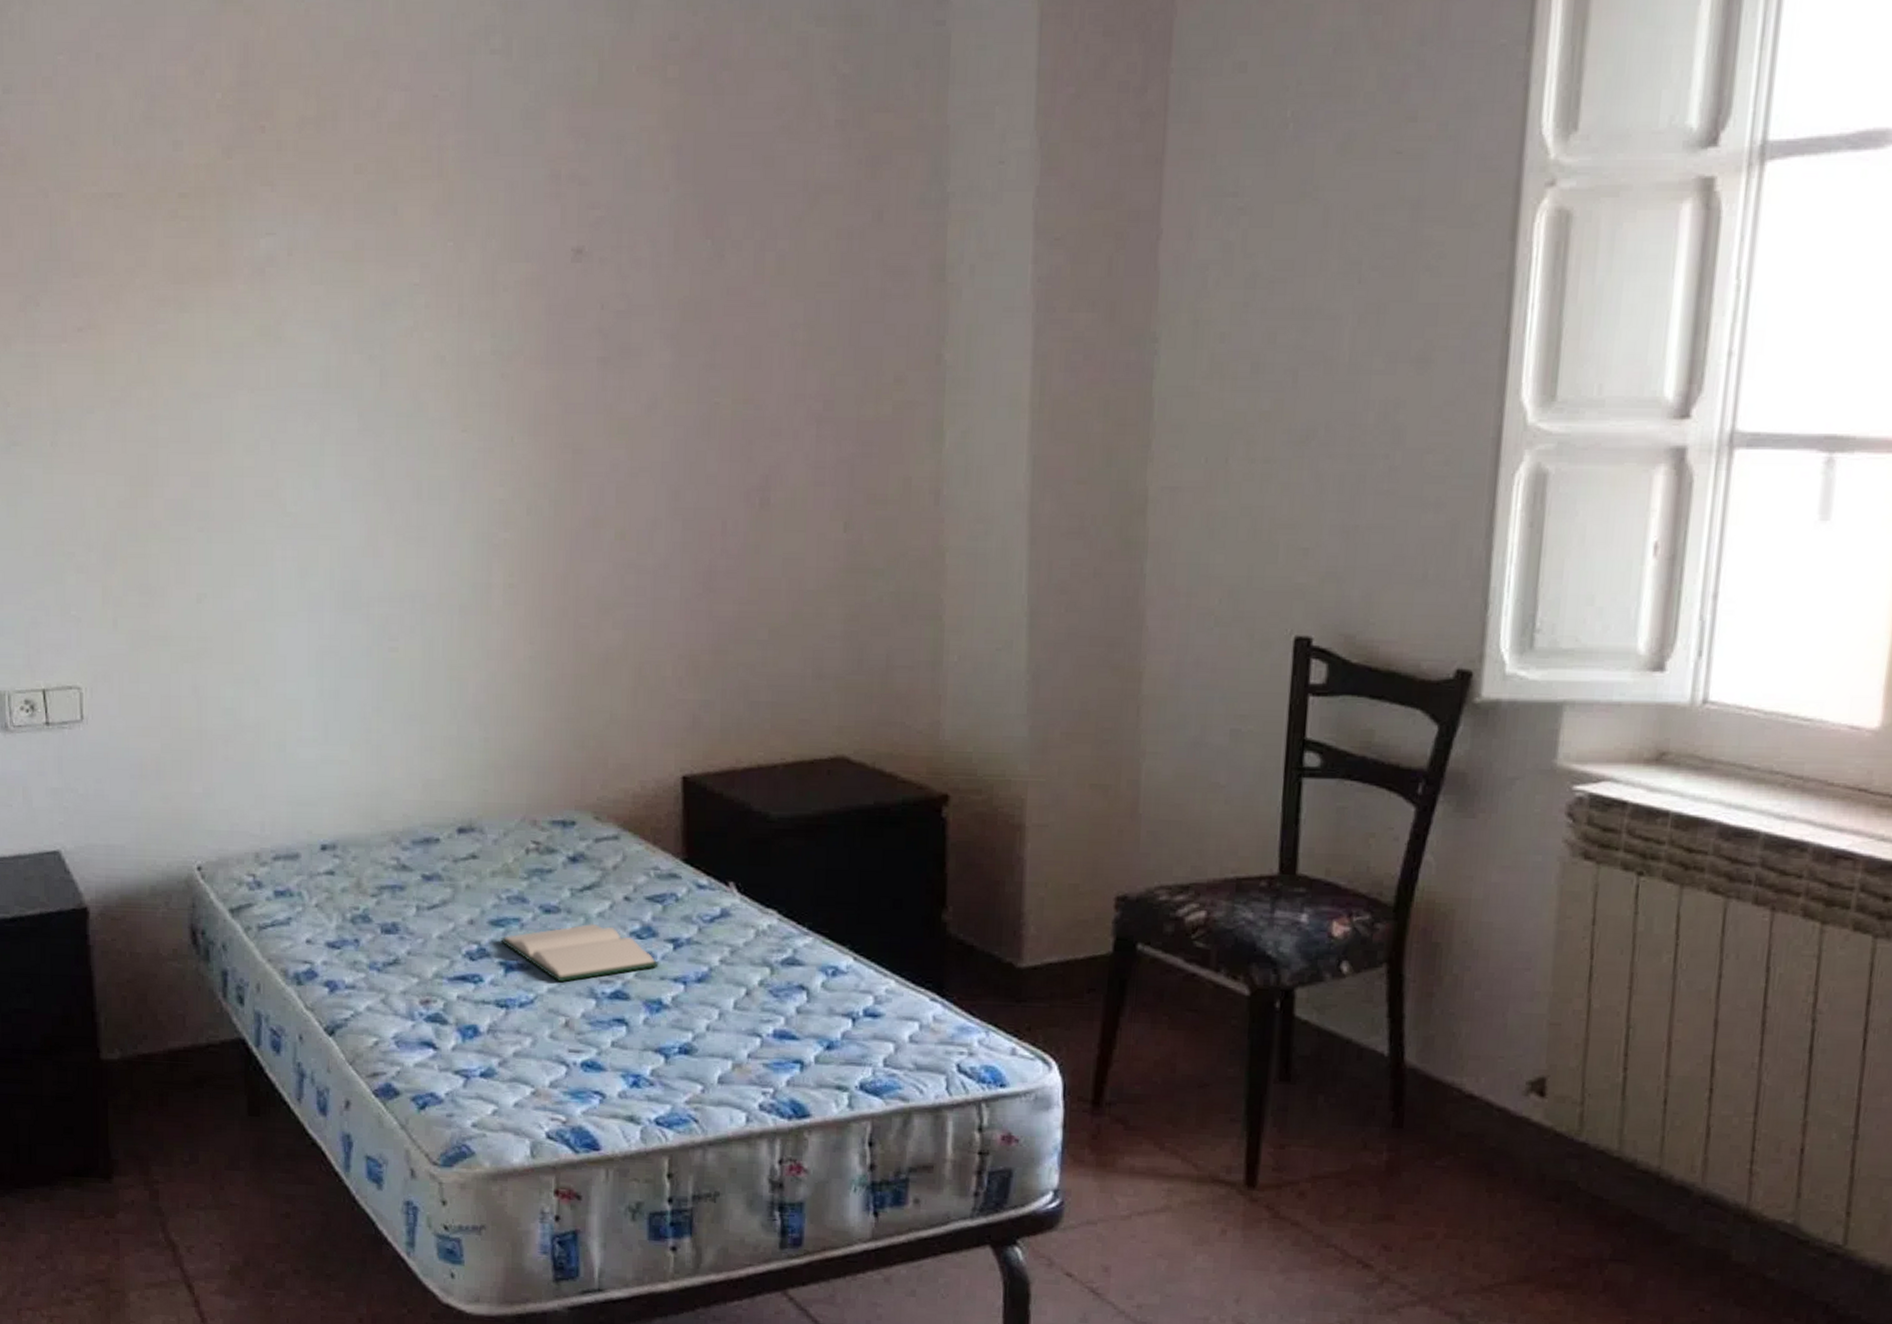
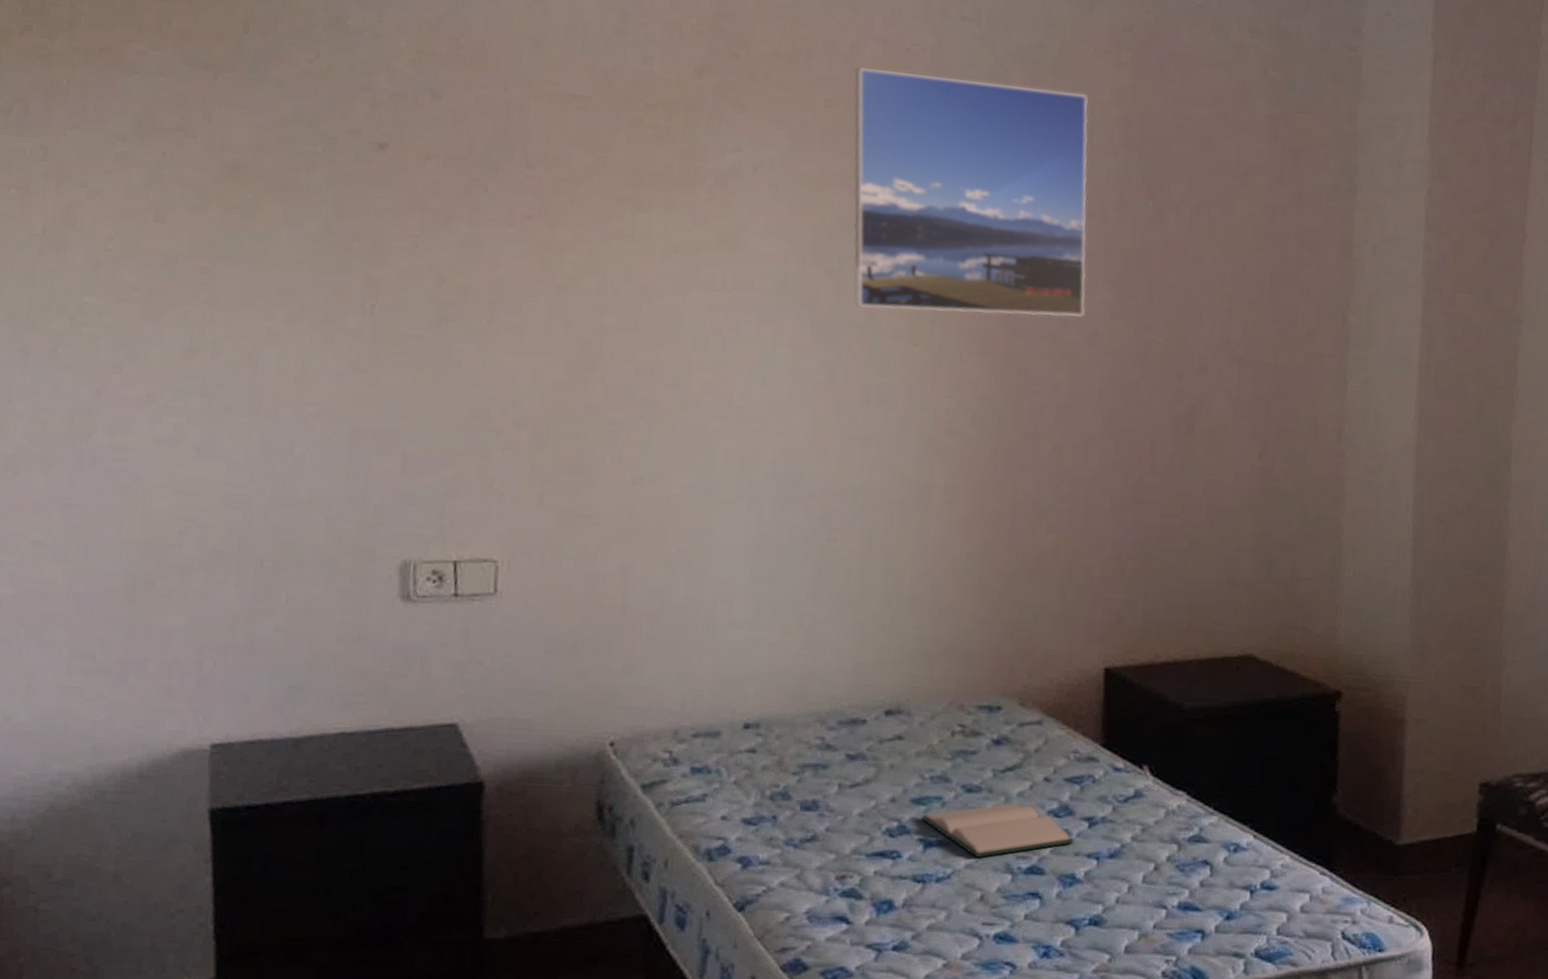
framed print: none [383,122,642,395] -> present [854,67,1089,317]

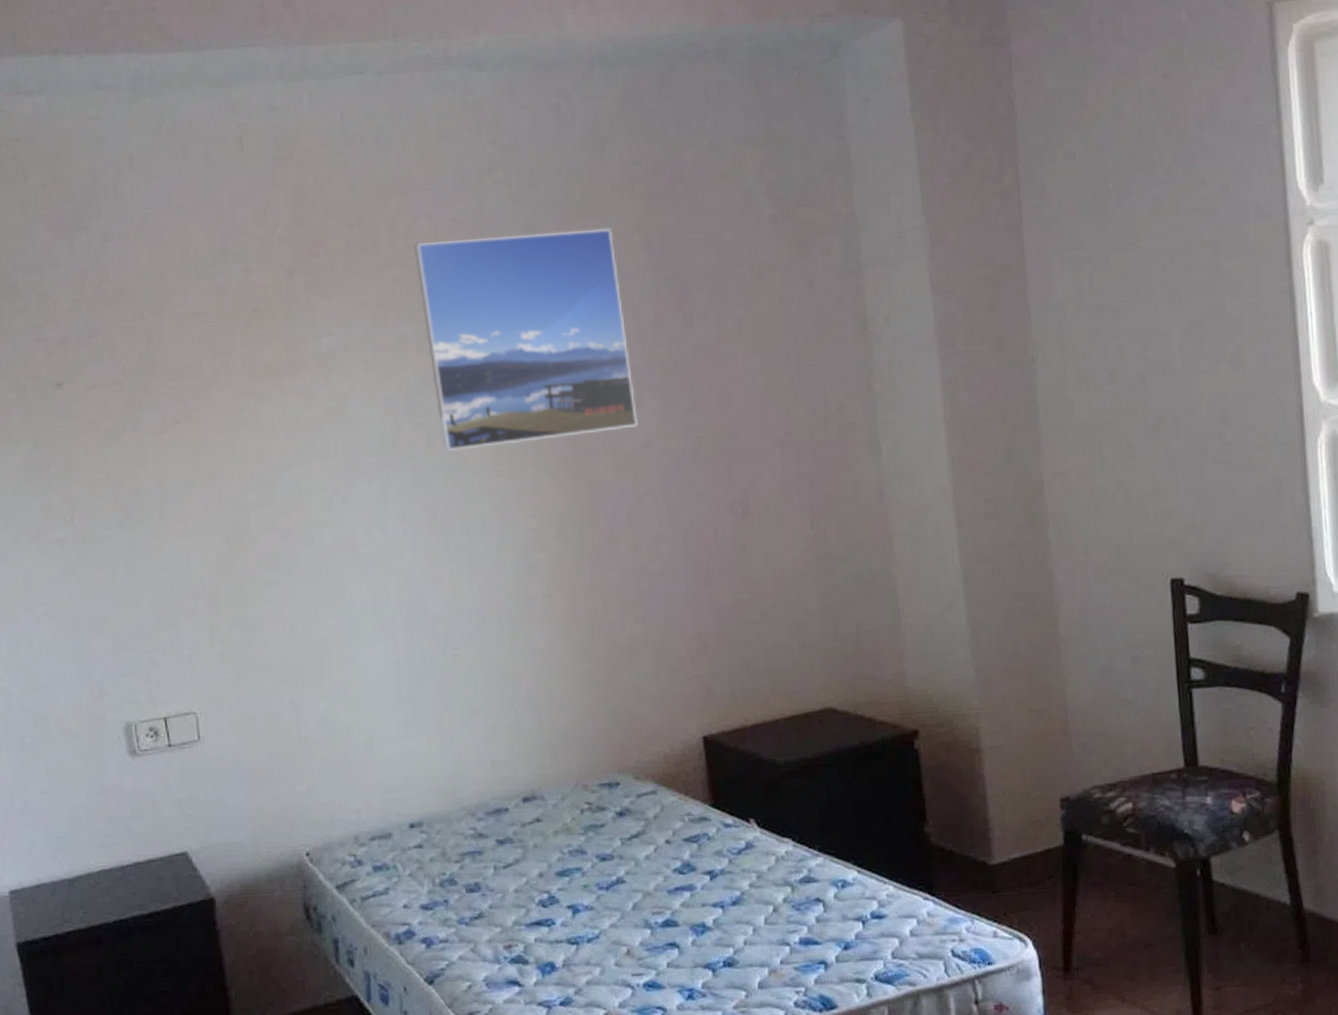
hardback book: present [921,802,1075,858] -> none [566,865,701,918]

